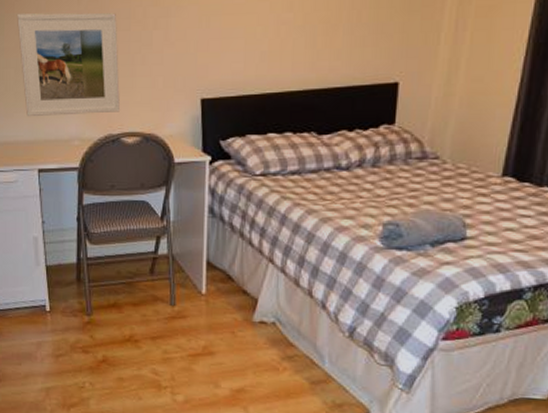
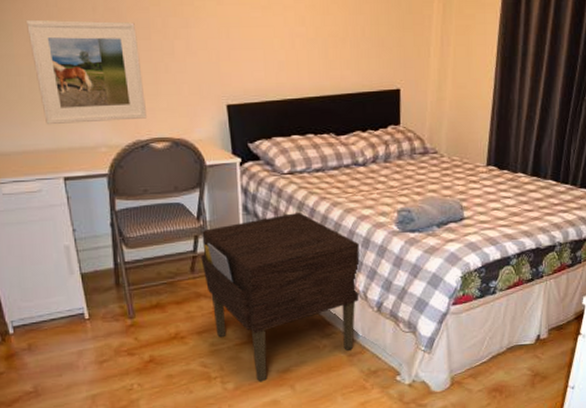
nightstand: none [161,218,334,399] -> present [200,212,360,382]

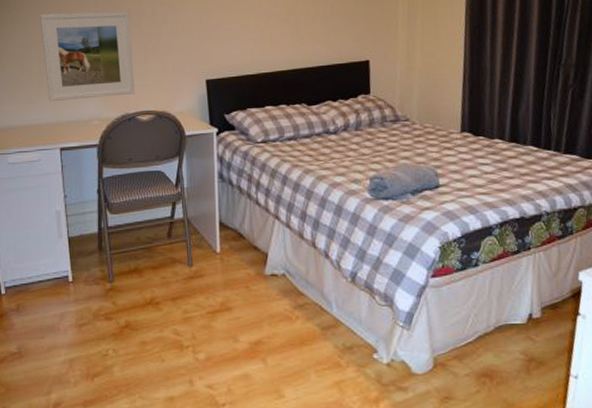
nightstand: present [200,212,360,382] -> none [177,179,333,354]

